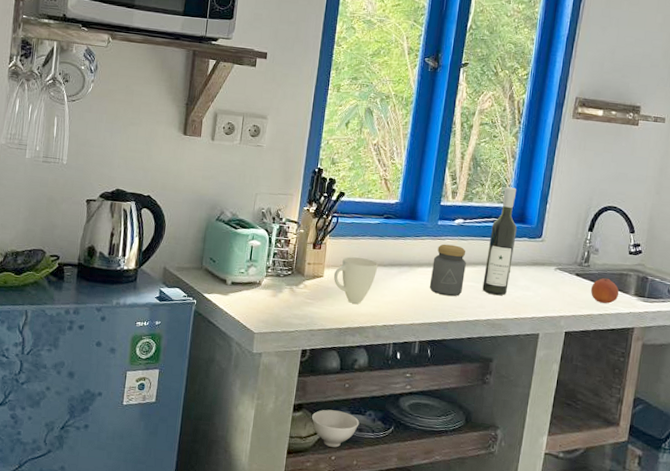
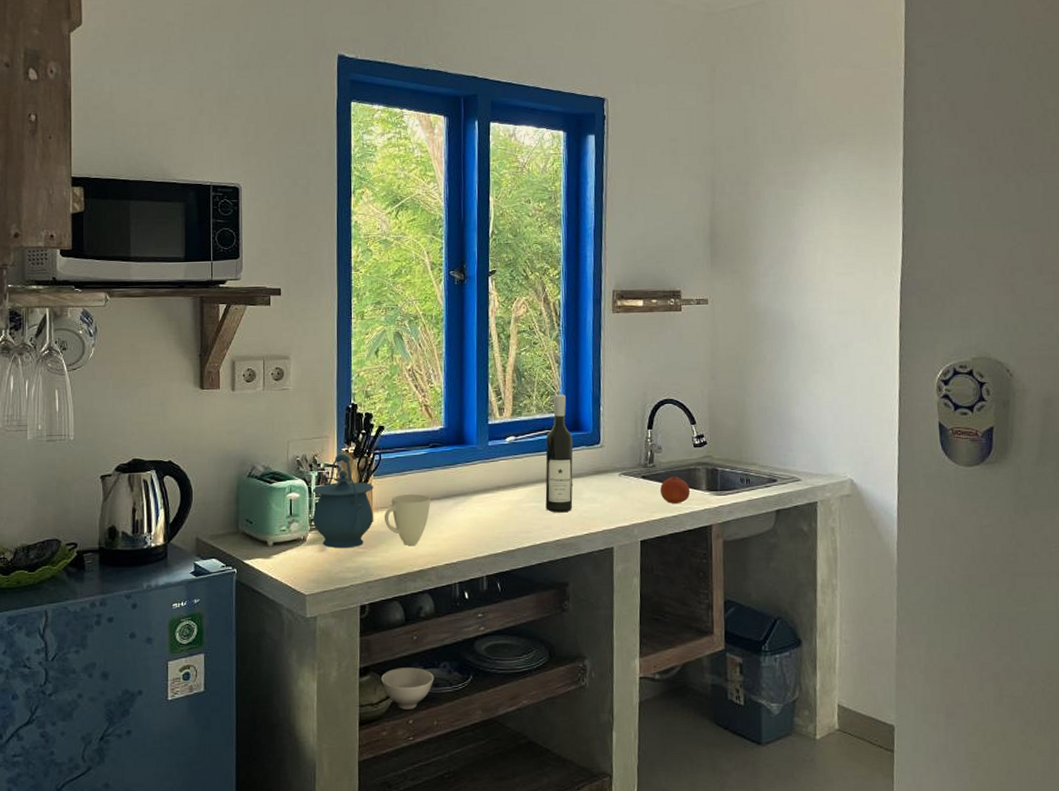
teapot: none [269,212,328,298] -> present [312,453,374,549]
jar: present [429,244,466,297] -> none [488,465,525,522]

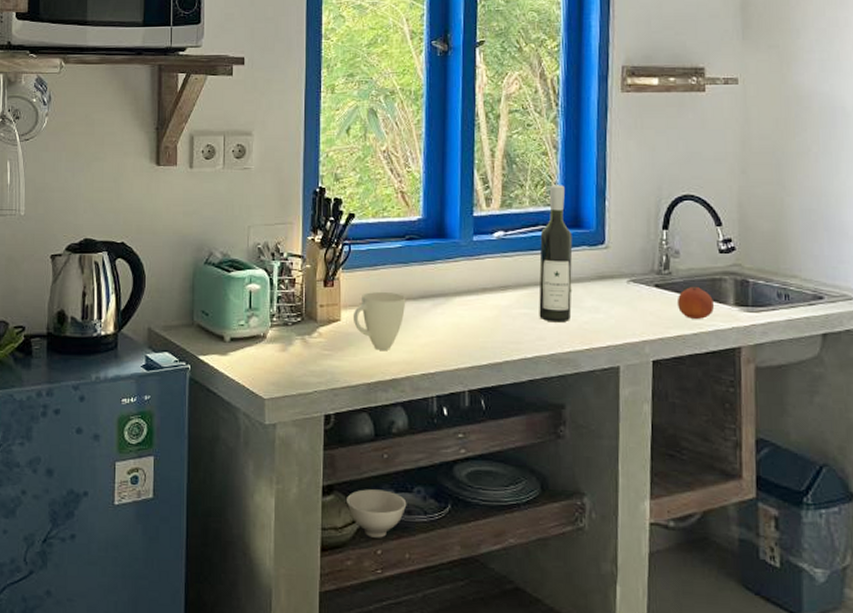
teapot: present [312,453,374,549] -> none [273,242,342,349]

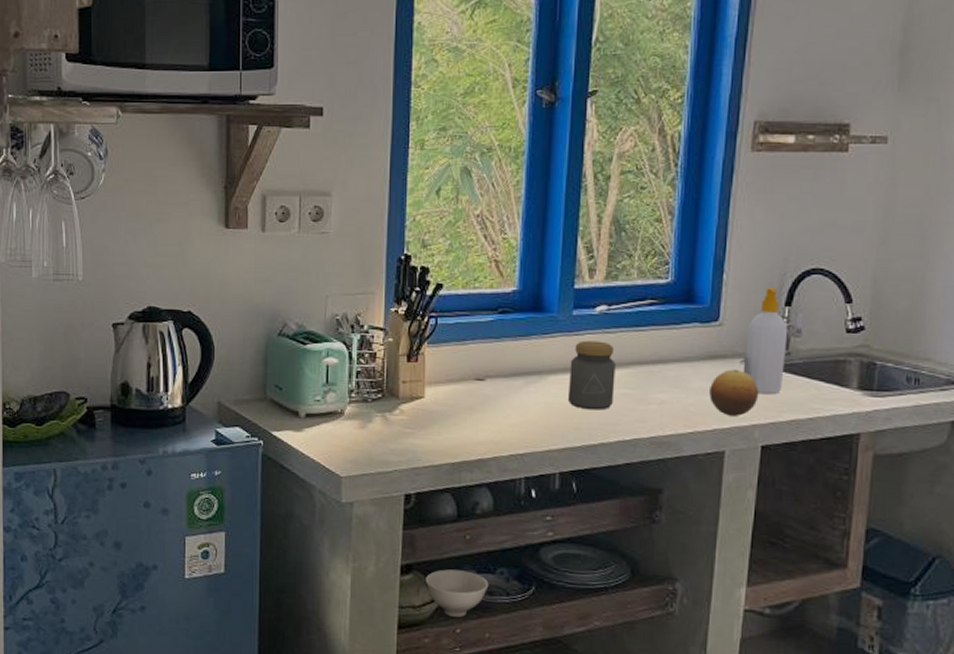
mug: present [353,292,406,350] -> none [437,368,496,430]
jar: none [472,264,515,330] -> present [567,340,616,410]
bottle: present [539,185,573,323] -> none [641,255,684,404]
fruit: none [601,289,646,333] -> present [709,369,759,416]
soap bottle: none [629,213,668,311] -> present [742,288,788,394]
fruit: present [676,286,715,319] -> none [793,368,836,403]

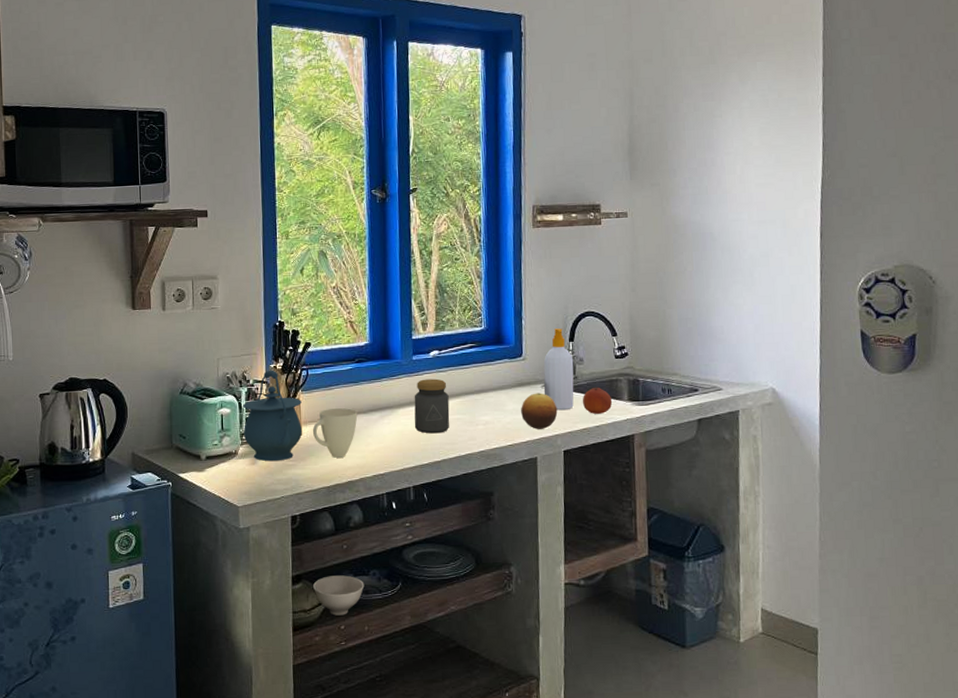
teapot: none [352,314,427,427] -> present [243,370,303,462]
mug: none [437,368,496,430] -> present [312,408,358,458]
fruit: none [793,368,836,403] -> present [582,387,613,414]

